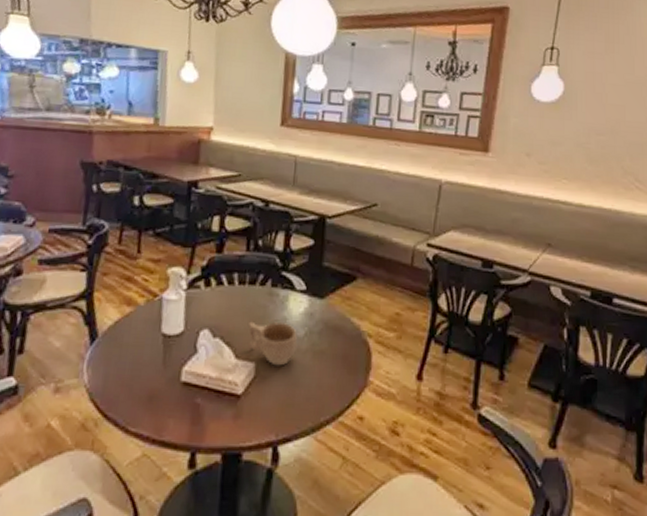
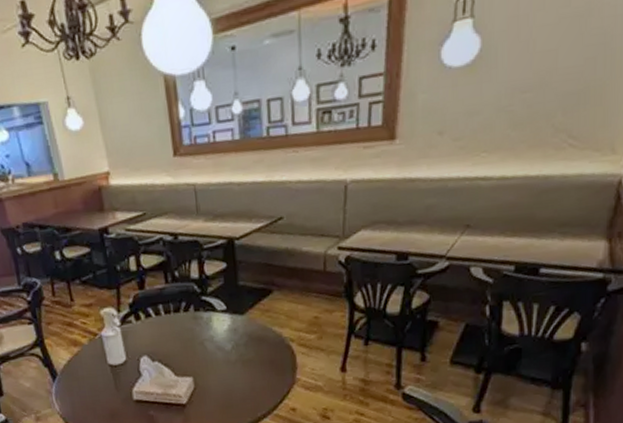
cup: present [248,321,298,366] -> none [181,341,227,377]

